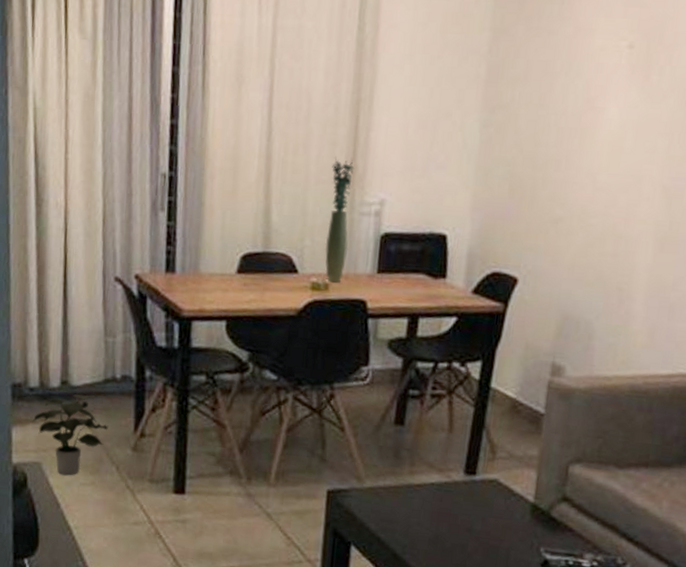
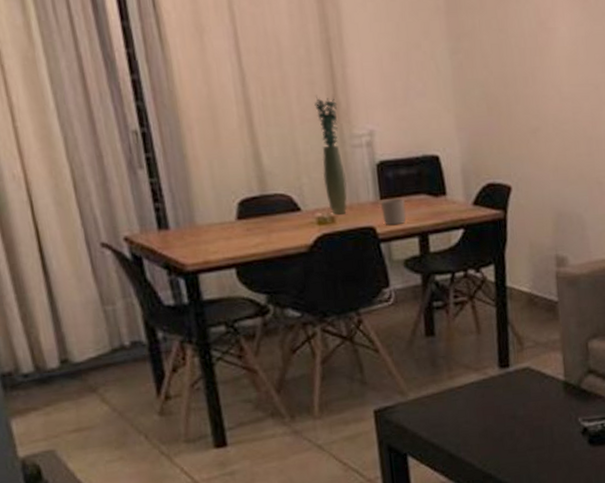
potted plant: present [32,394,108,476] -> none [34,369,127,457]
mug: none [376,274,402,302] -> present [381,198,407,225]

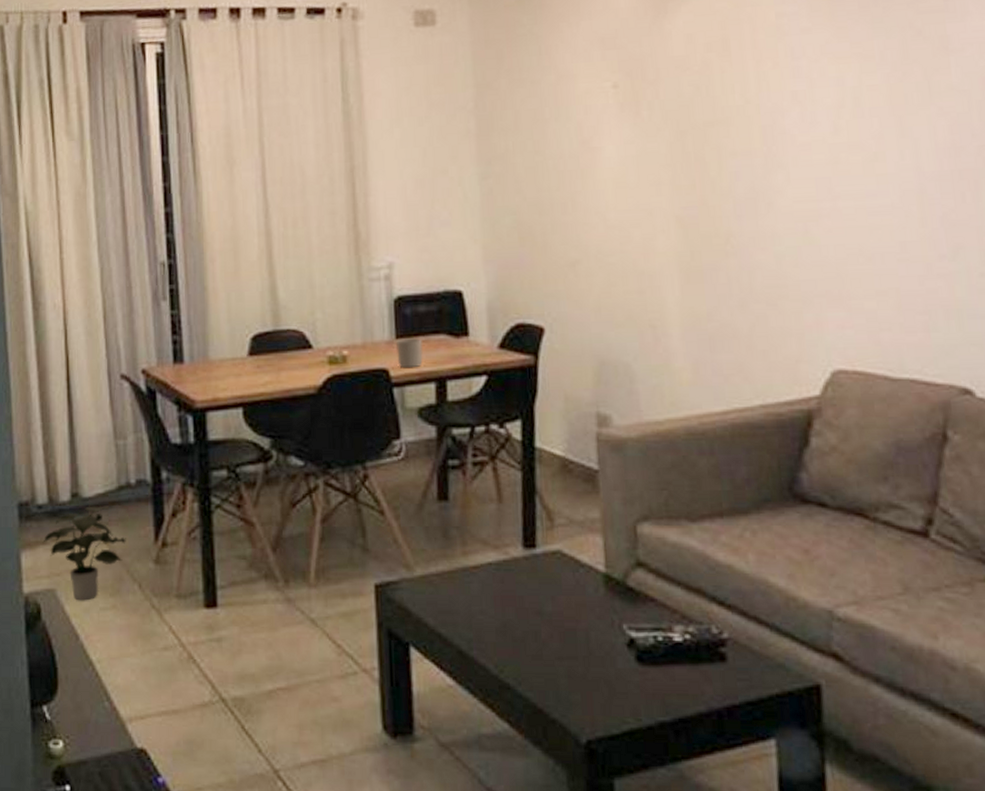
potted plant: none [34,369,127,457] -> present [43,507,126,601]
vase: present [314,95,348,216] -> none [334,225,362,355]

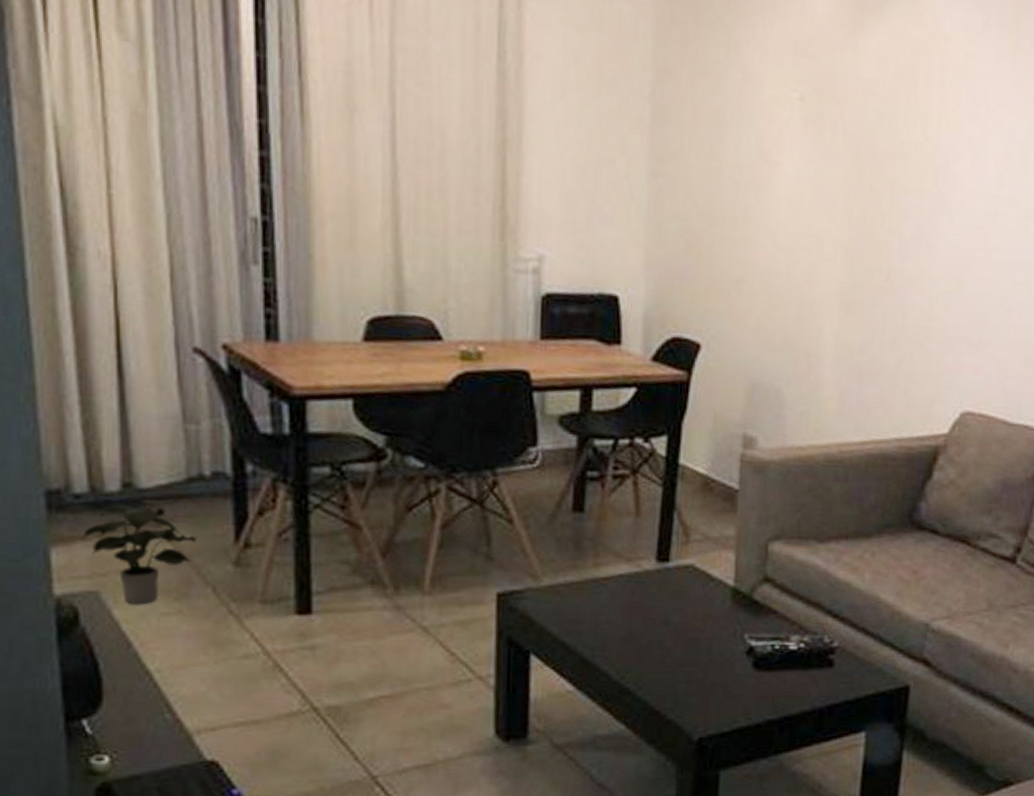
mug: present [396,338,423,367] -> none [540,340,570,372]

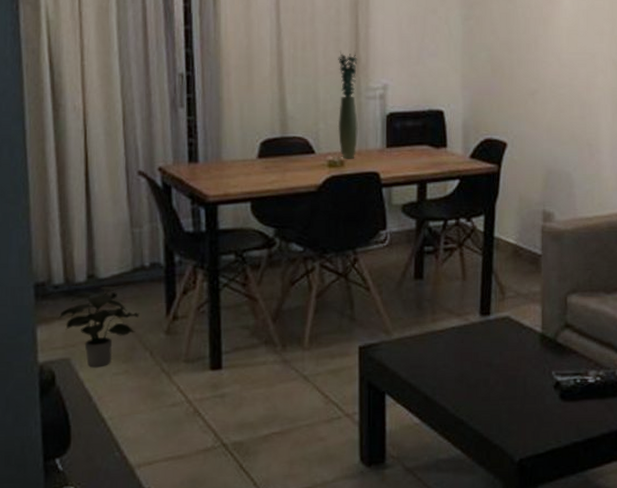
vase: none [474,204,505,353] -> present [337,50,359,160]

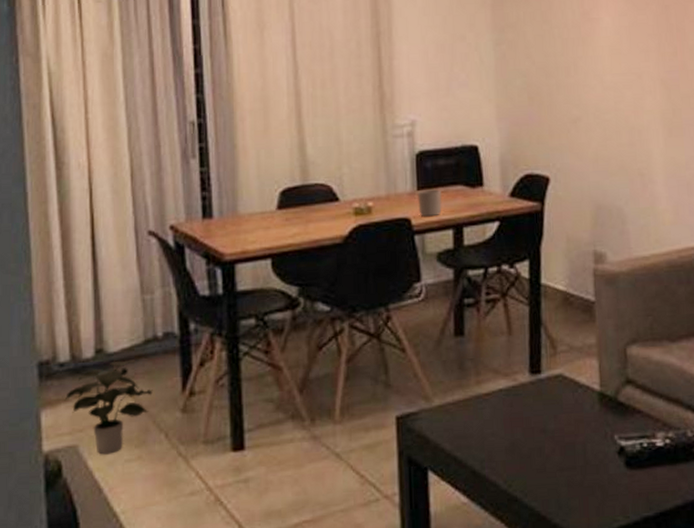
vase: present [337,50,359,160] -> none [360,86,386,207]
mug: none [387,148,408,171] -> present [418,189,442,216]

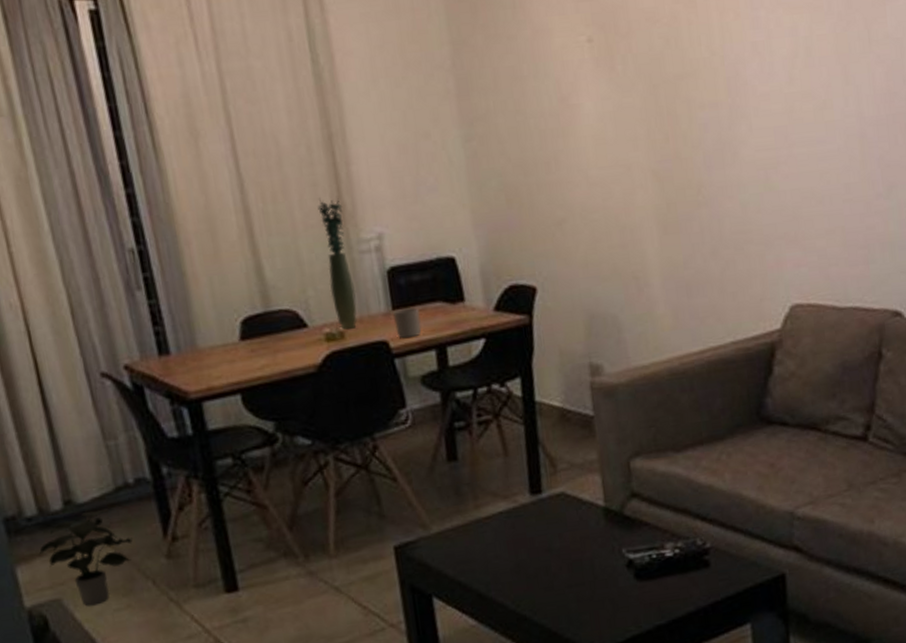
vase: none [360,86,386,207] -> present [318,197,358,331]

